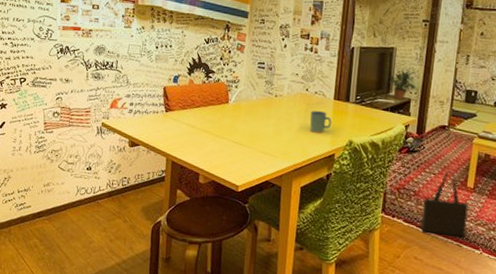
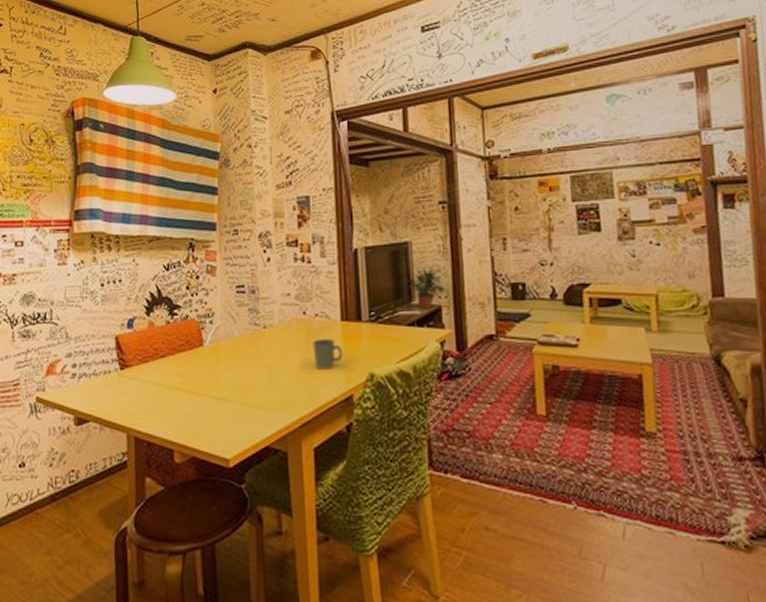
tote bag: present [421,169,469,238] -> none [483,394,549,490]

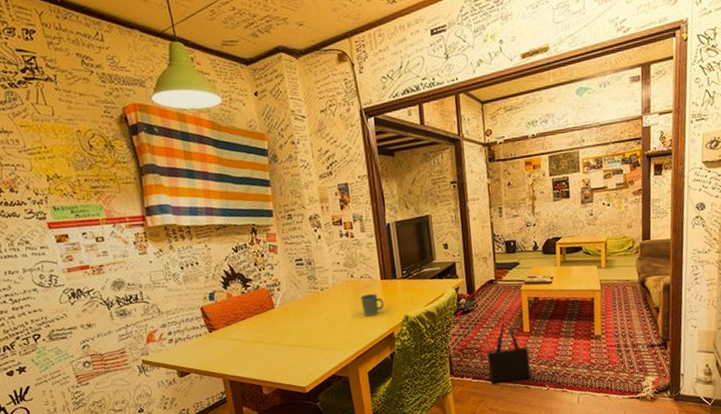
potted plant: present [408,269,445,309] -> none [430,235,458,266]
tote bag: none [483,394,549,490] -> present [487,320,531,384]

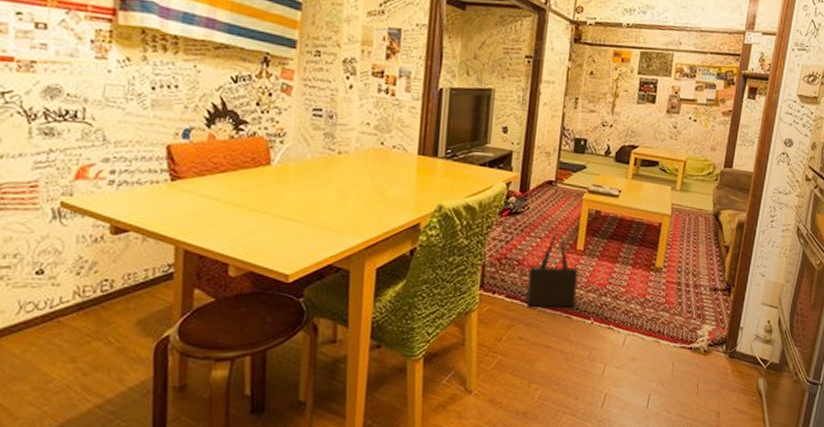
mug: present [360,293,385,317] -> none [386,169,416,199]

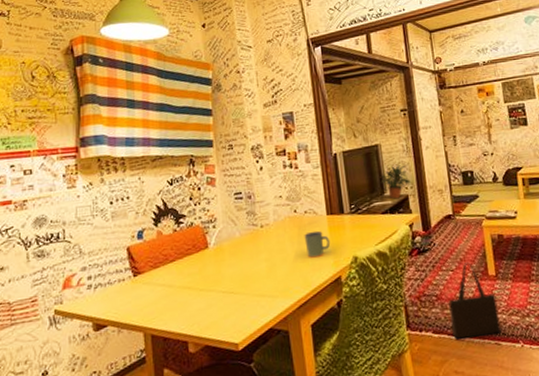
mug: none [386,169,416,199] -> present [304,230,331,258]
potted plant: none [485,116,519,153] -> present [380,165,411,199]

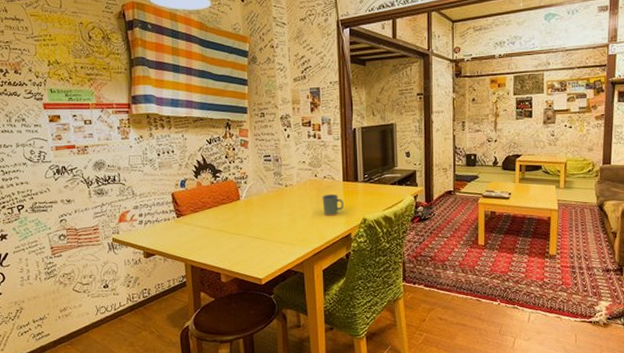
potted plant: present [380,165,411,199] -> none [392,144,419,173]
tote bag: present [448,261,502,339] -> none [440,231,483,294]

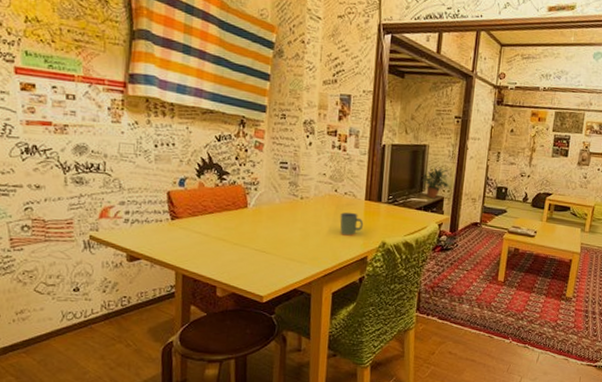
potted plant: none [392,144,419,173] -> present [421,168,449,199]

